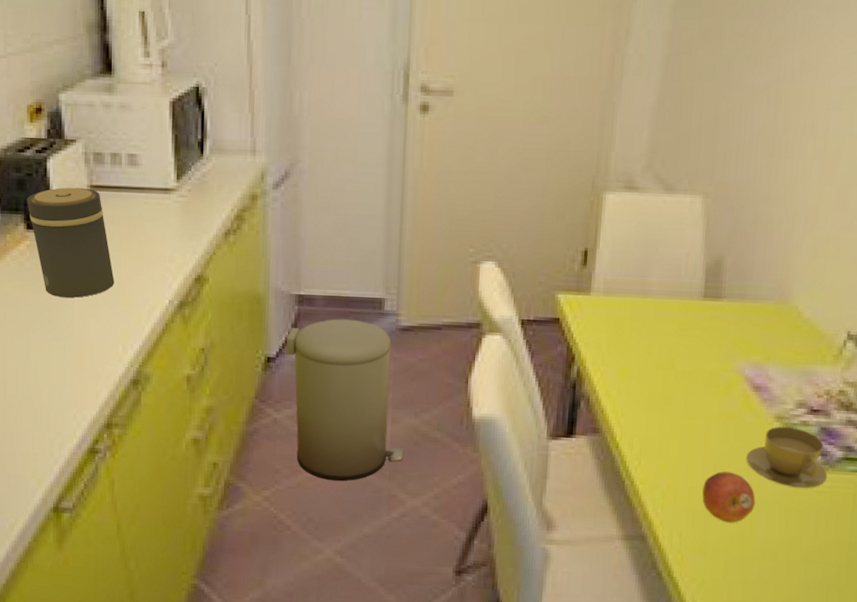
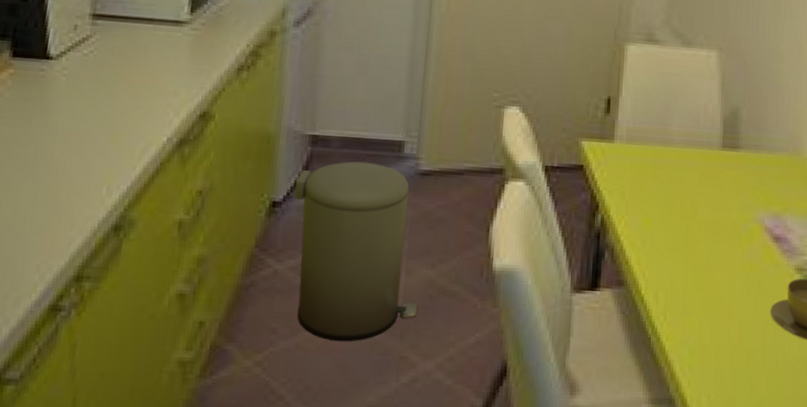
cylinder: present [26,187,115,298] -> none [17,15,107,133]
fruit: present [702,471,756,523] -> none [729,326,782,382]

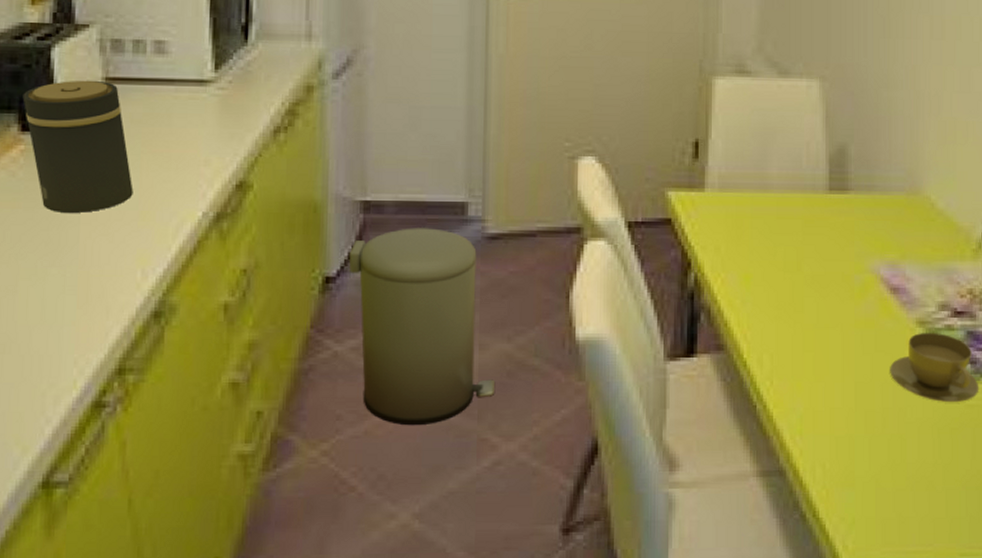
cylinder: none [17,15,107,133] -> present [22,80,133,213]

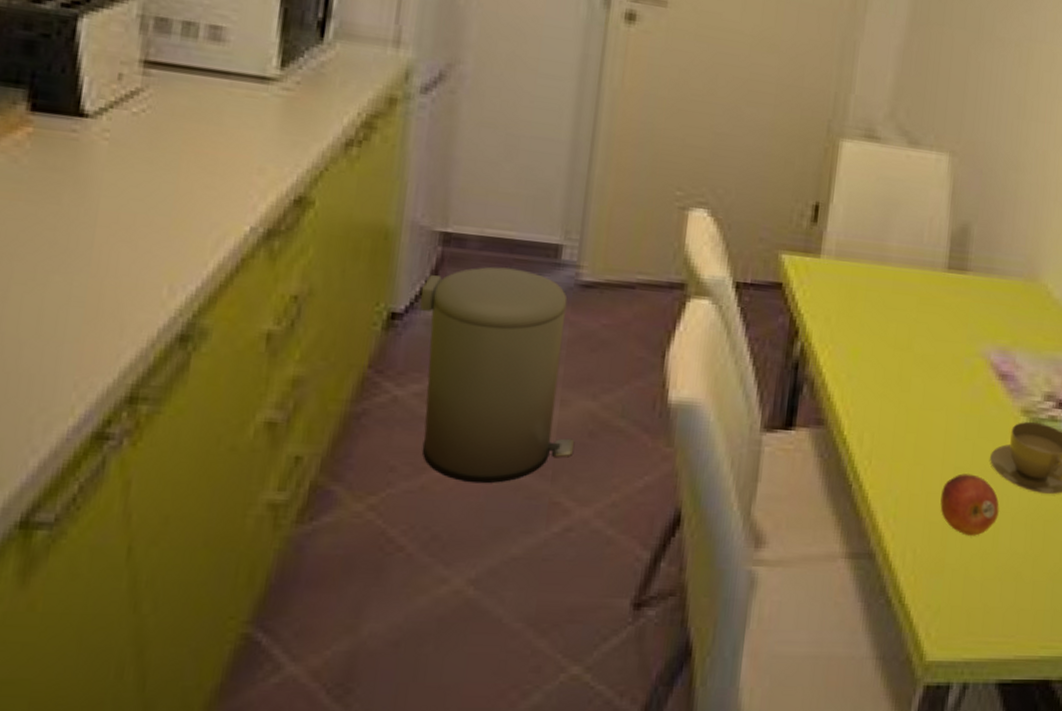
cylinder: present [22,80,133,213] -> none [36,58,168,214]
fruit: none [845,388,904,448] -> present [940,473,999,536]

